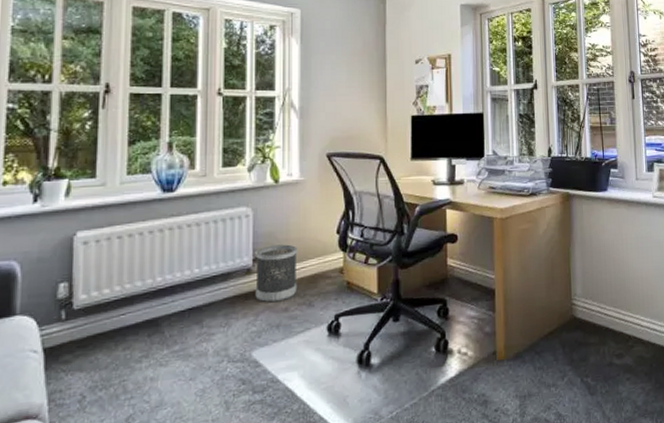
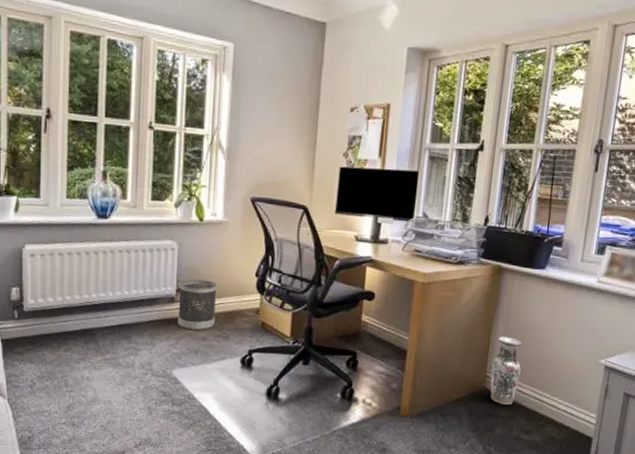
vase: none [575,261,603,331] -> present [490,337,522,405]

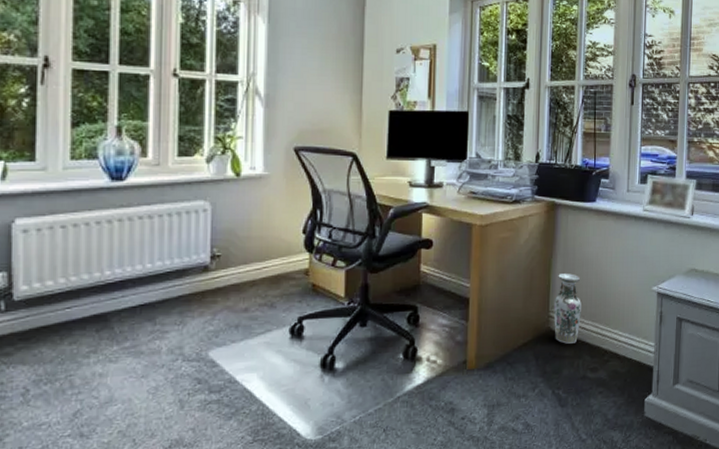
wastebasket: present [177,279,218,331] -> none [213,242,260,302]

